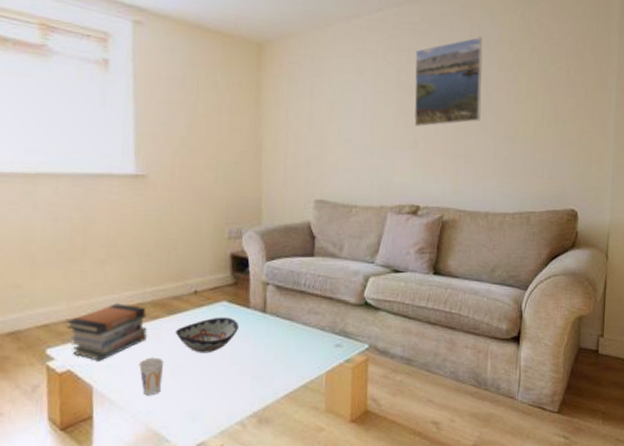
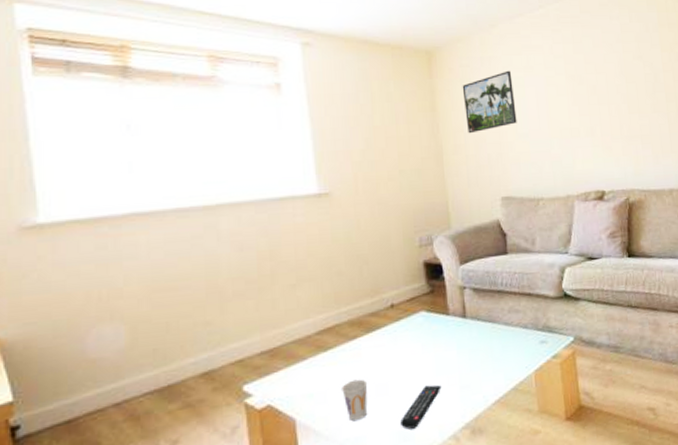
book stack: present [67,303,147,361] -> none [262,327,347,392]
decorative bowl: present [175,317,238,353] -> none [375,327,440,369]
remote control: none [192,372,235,410] -> present [400,384,442,429]
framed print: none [289,72,341,133] -> present [462,70,517,134]
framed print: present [414,36,483,127] -> none [580,21,652,114]

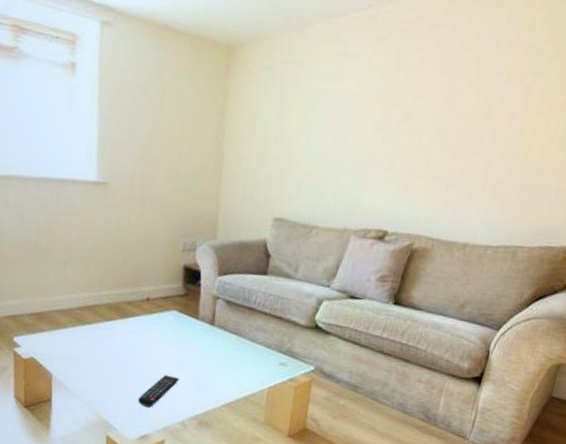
cup: present [342,379,368,421] -> none [93,354,116,388]
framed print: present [462,70,517,134] -> none [254,79,316,146]

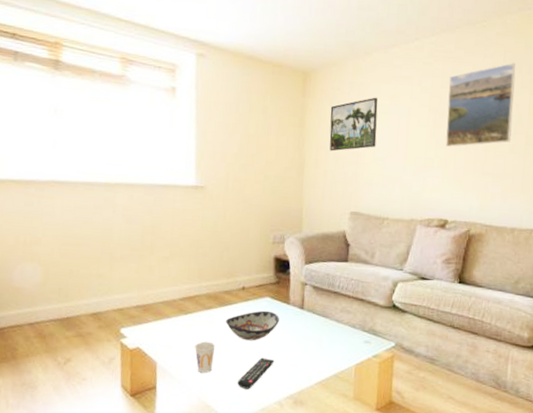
cup: none [93,354,116,388] -> present [195,341,216,373]
decorative bowl: none [126,324,187,357] -> present [225,310,279,341]
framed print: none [254,79,316,146] -> present [329,97,378,152]
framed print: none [393,38,492,144] -> present [445,62,516,147]

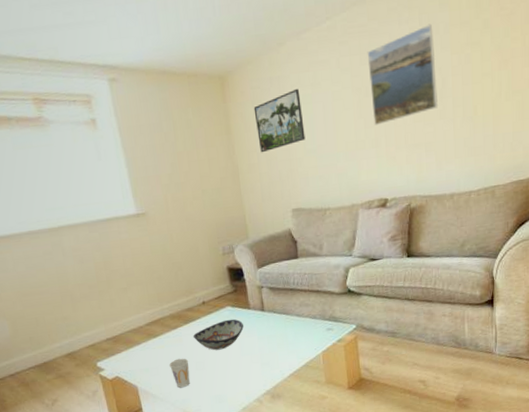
remote control: present [237,357,275,389] -> none [216,362,247,394]

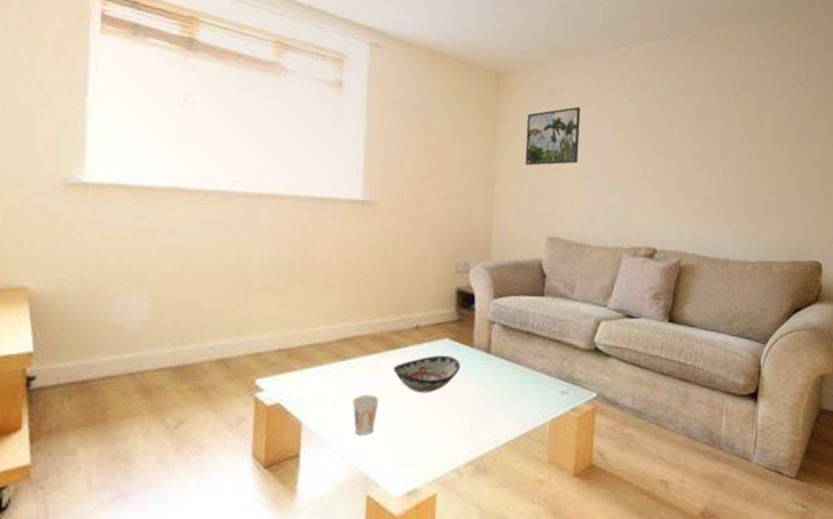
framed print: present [367,23,438,125] -> none [654,77,729,167]

